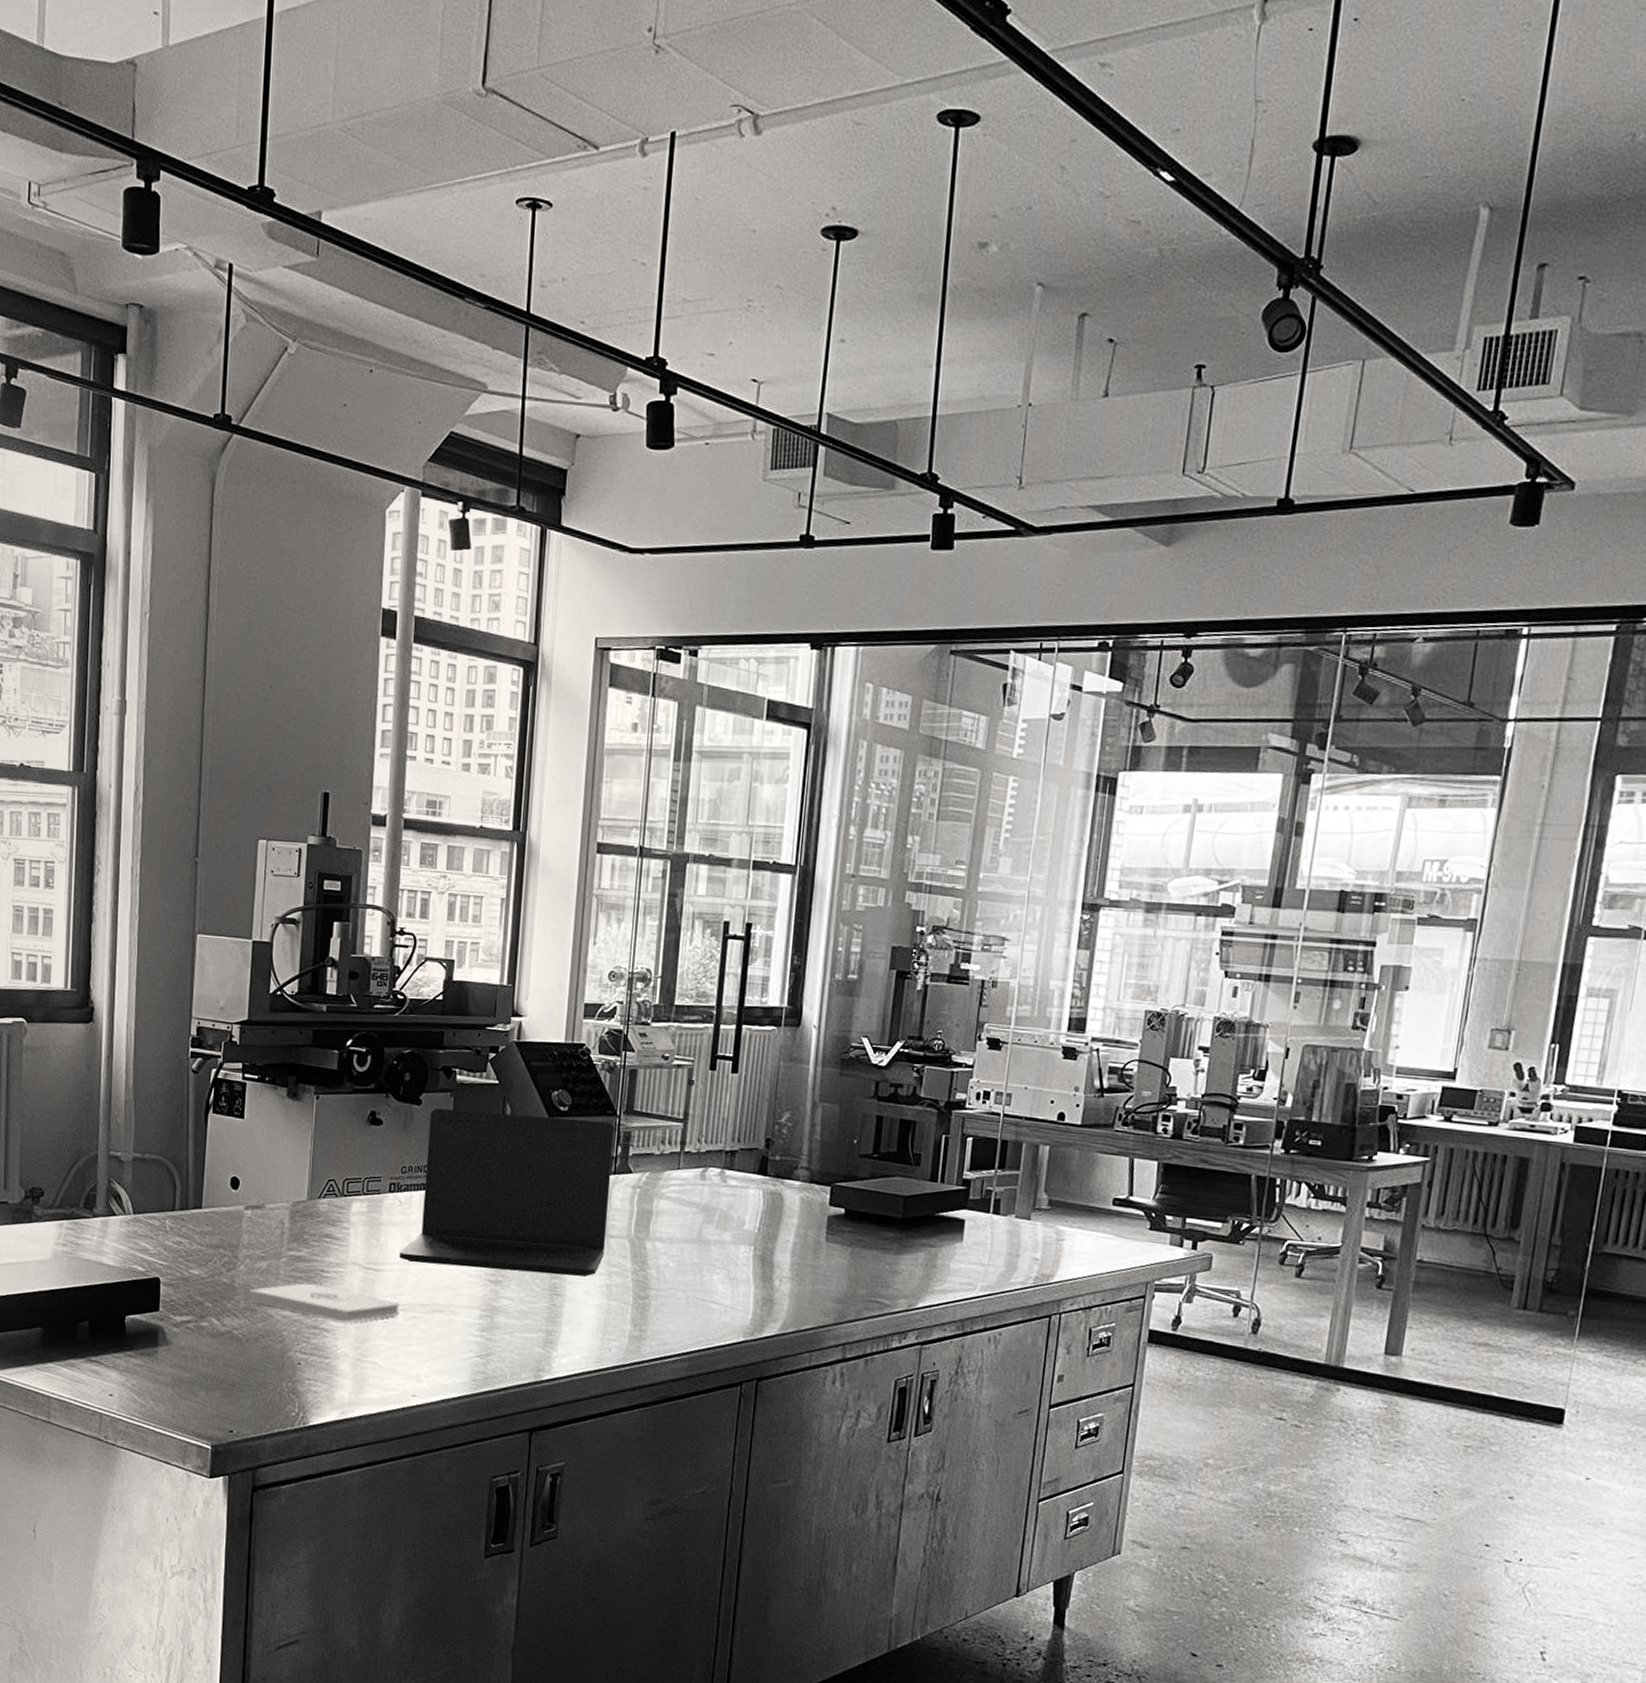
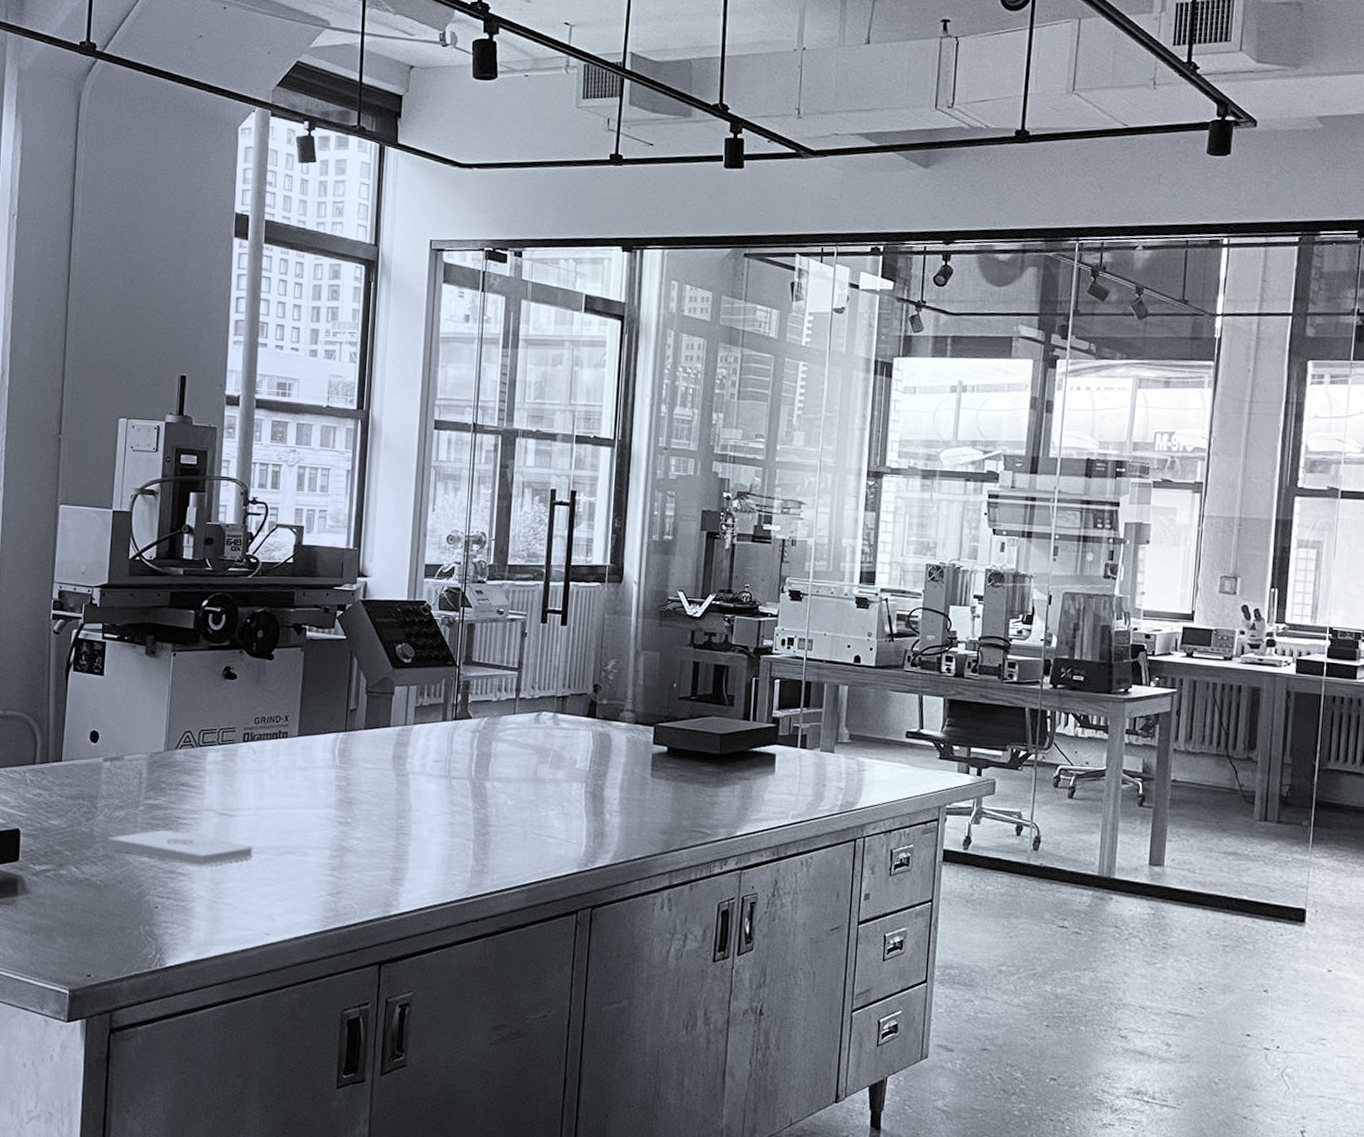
laptop: present [400,1108,615,1277] -> none [253,662,455,816]

